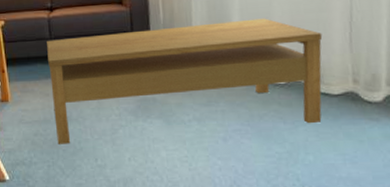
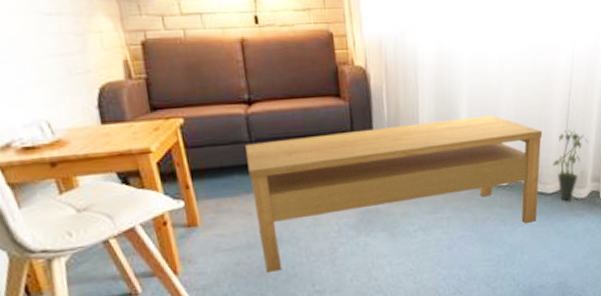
potted plant: none [336,32,380,103] -> present [553,129,589,201]

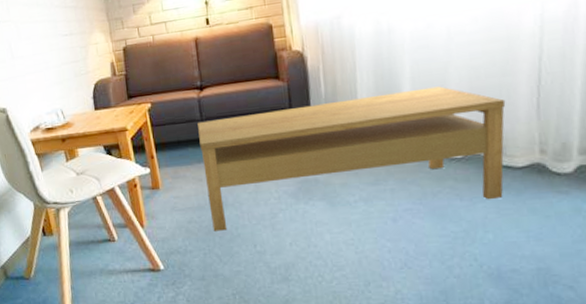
potted plant: present [553,129,589,201] -> none [521,96,572,176]

